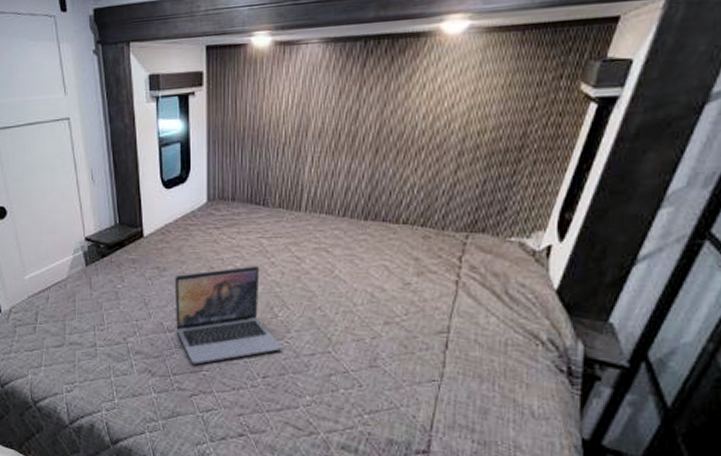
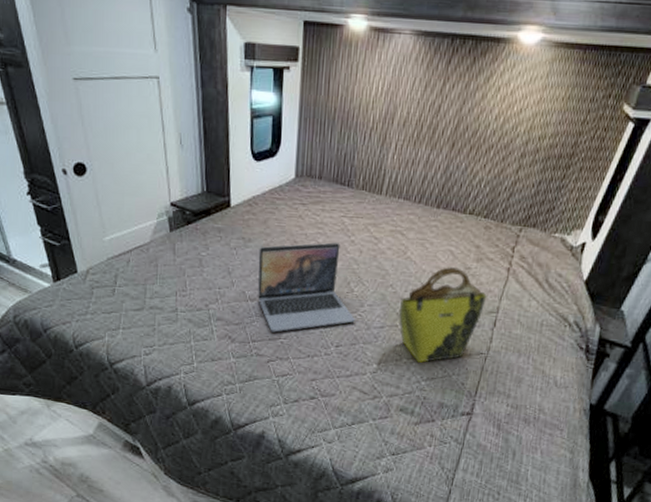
tote bag: none [332,282,433,393] -> present [399,266,487,363]

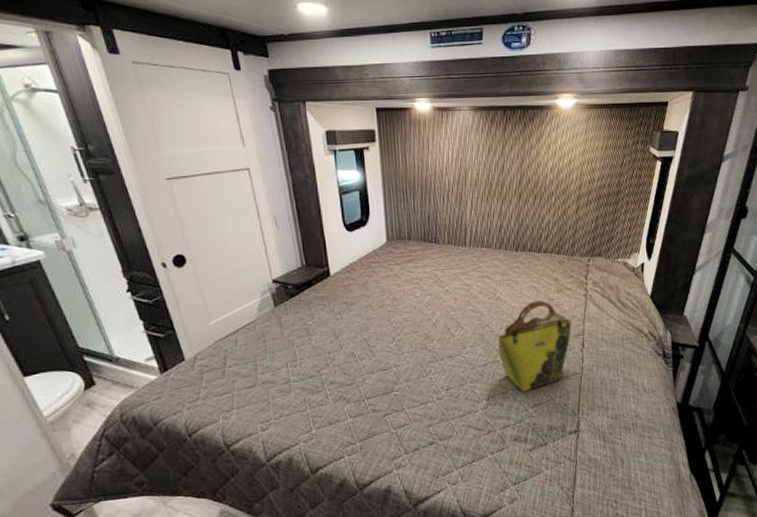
laptop: present [258,242,355,333] -> none [362,294,460,387]

